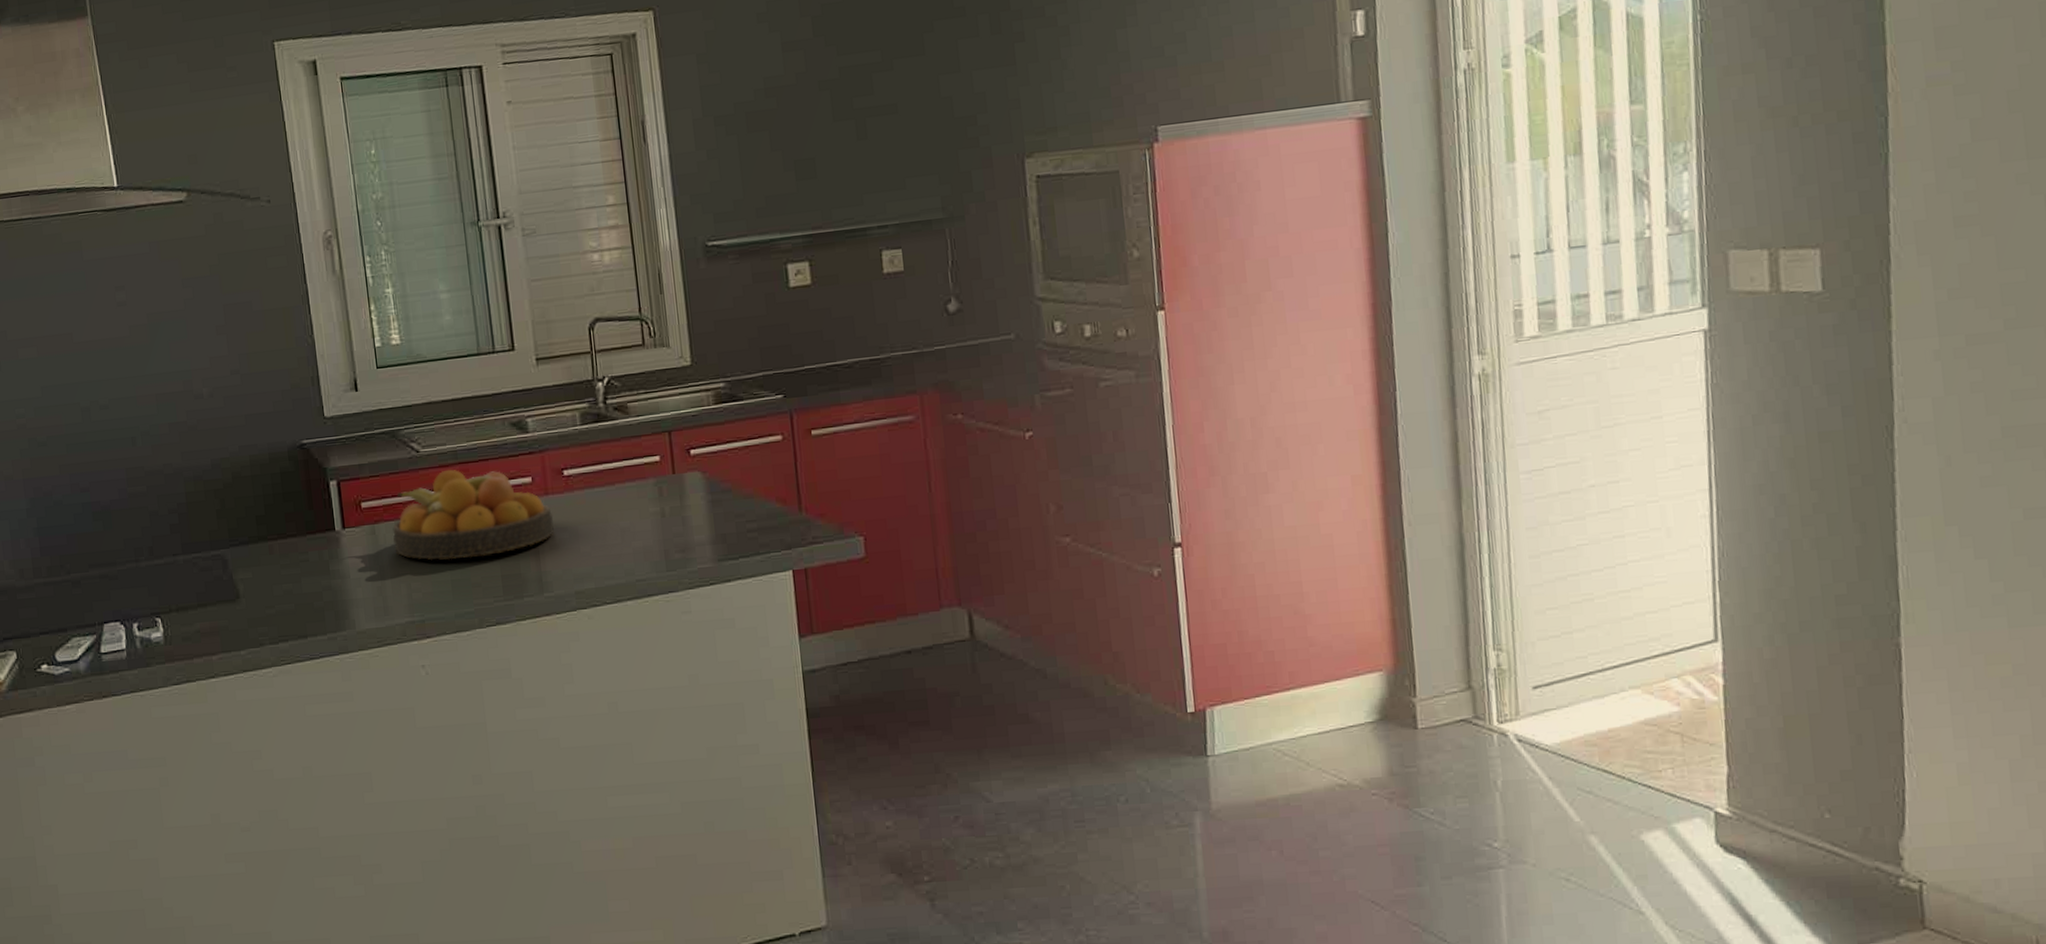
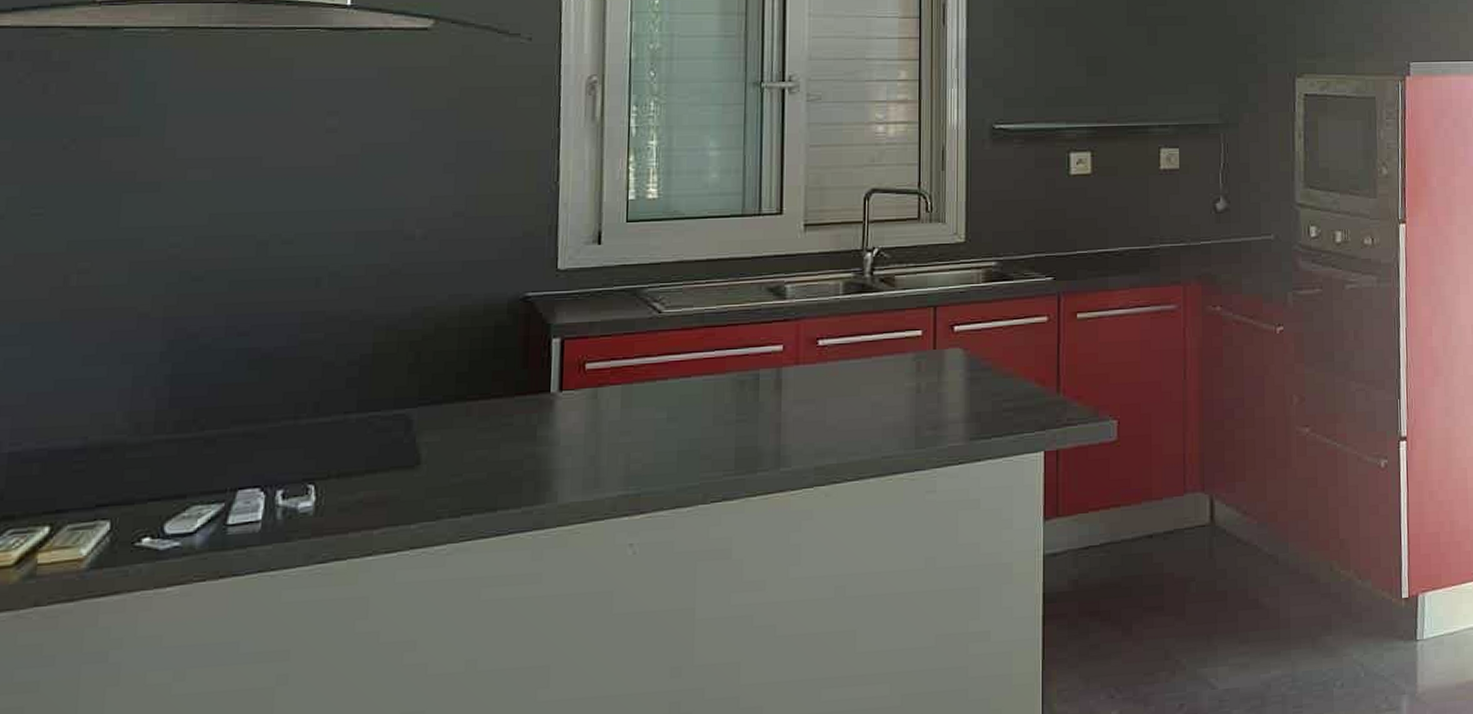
fruit bowl: present [392,469,555,561] -> none [617,332,802,429]

